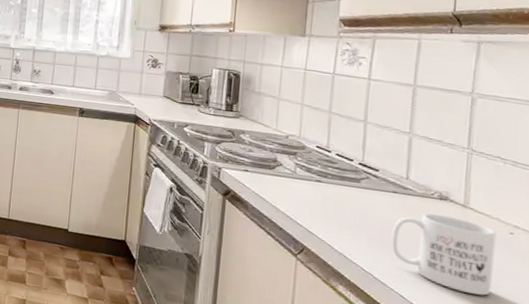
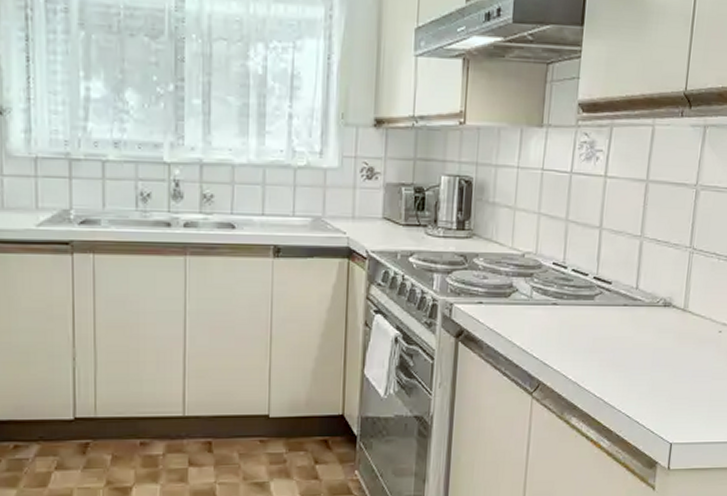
mug: present [391,213,496,296] -> none [620,322,708,400]

